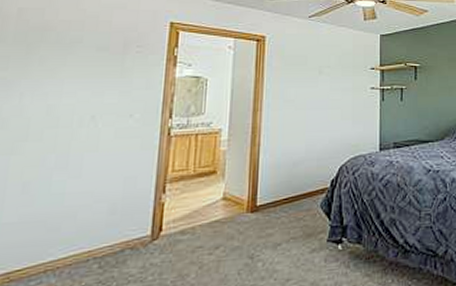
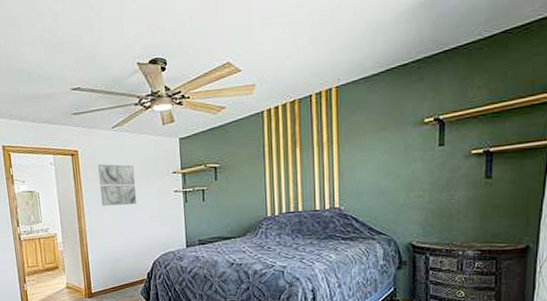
wall art: none [286,52,329,100] -> present [98,163,137,206]

